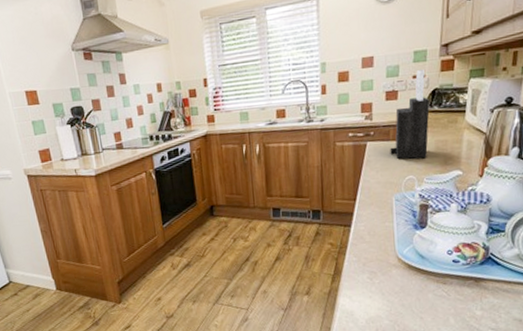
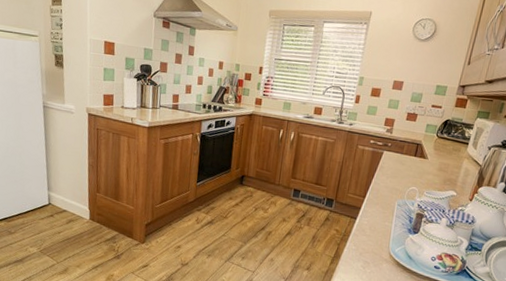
knife block: present [390,70,430,159] -> none [401,101,442,176]

